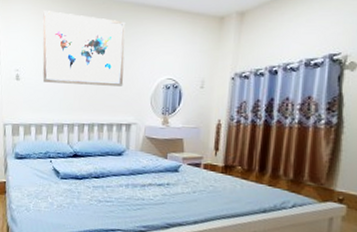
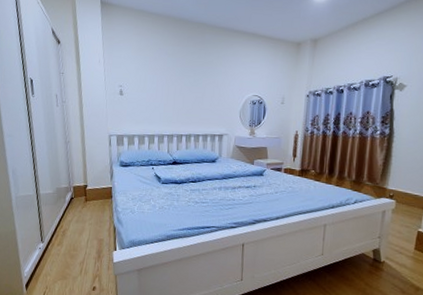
wall art: present [42,11,126,87] -> none [143,32,218,102]

